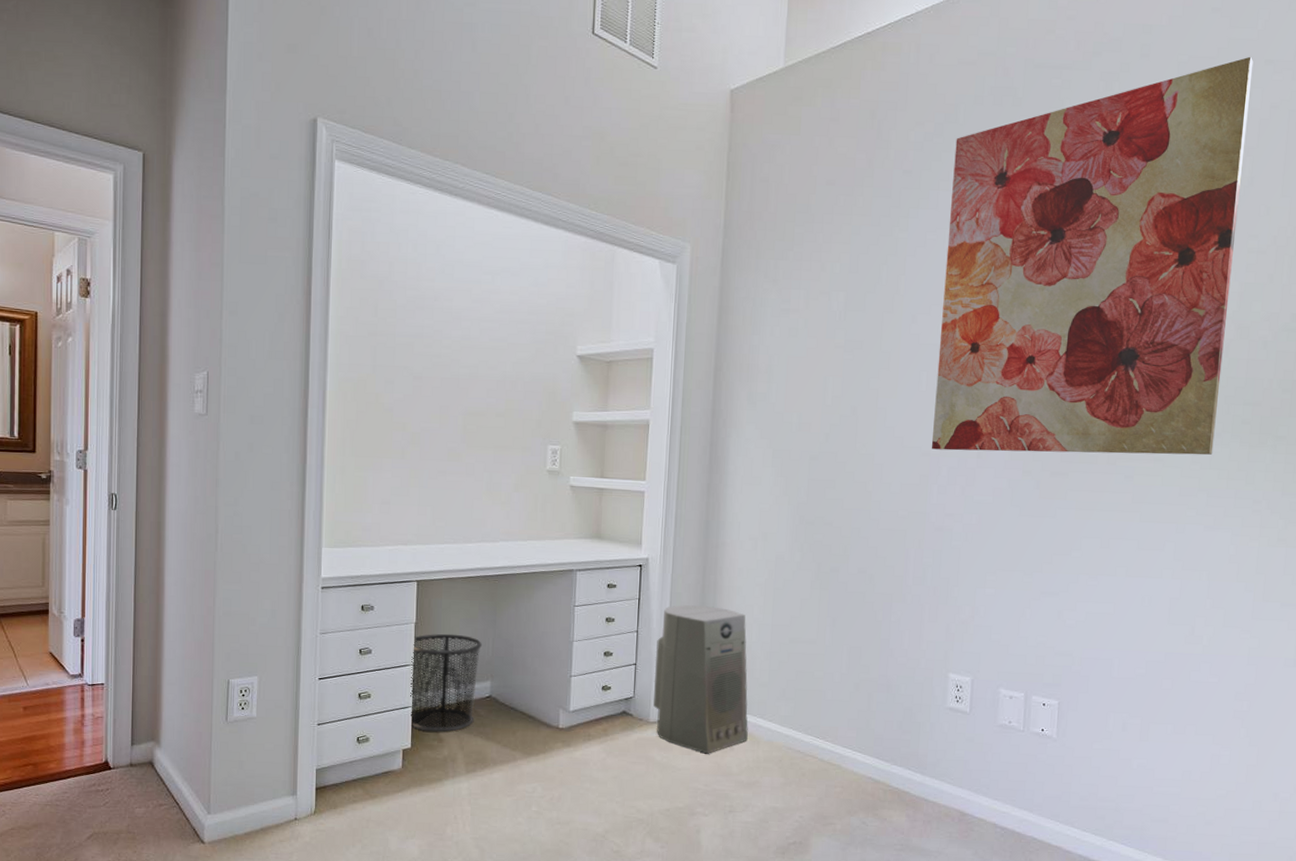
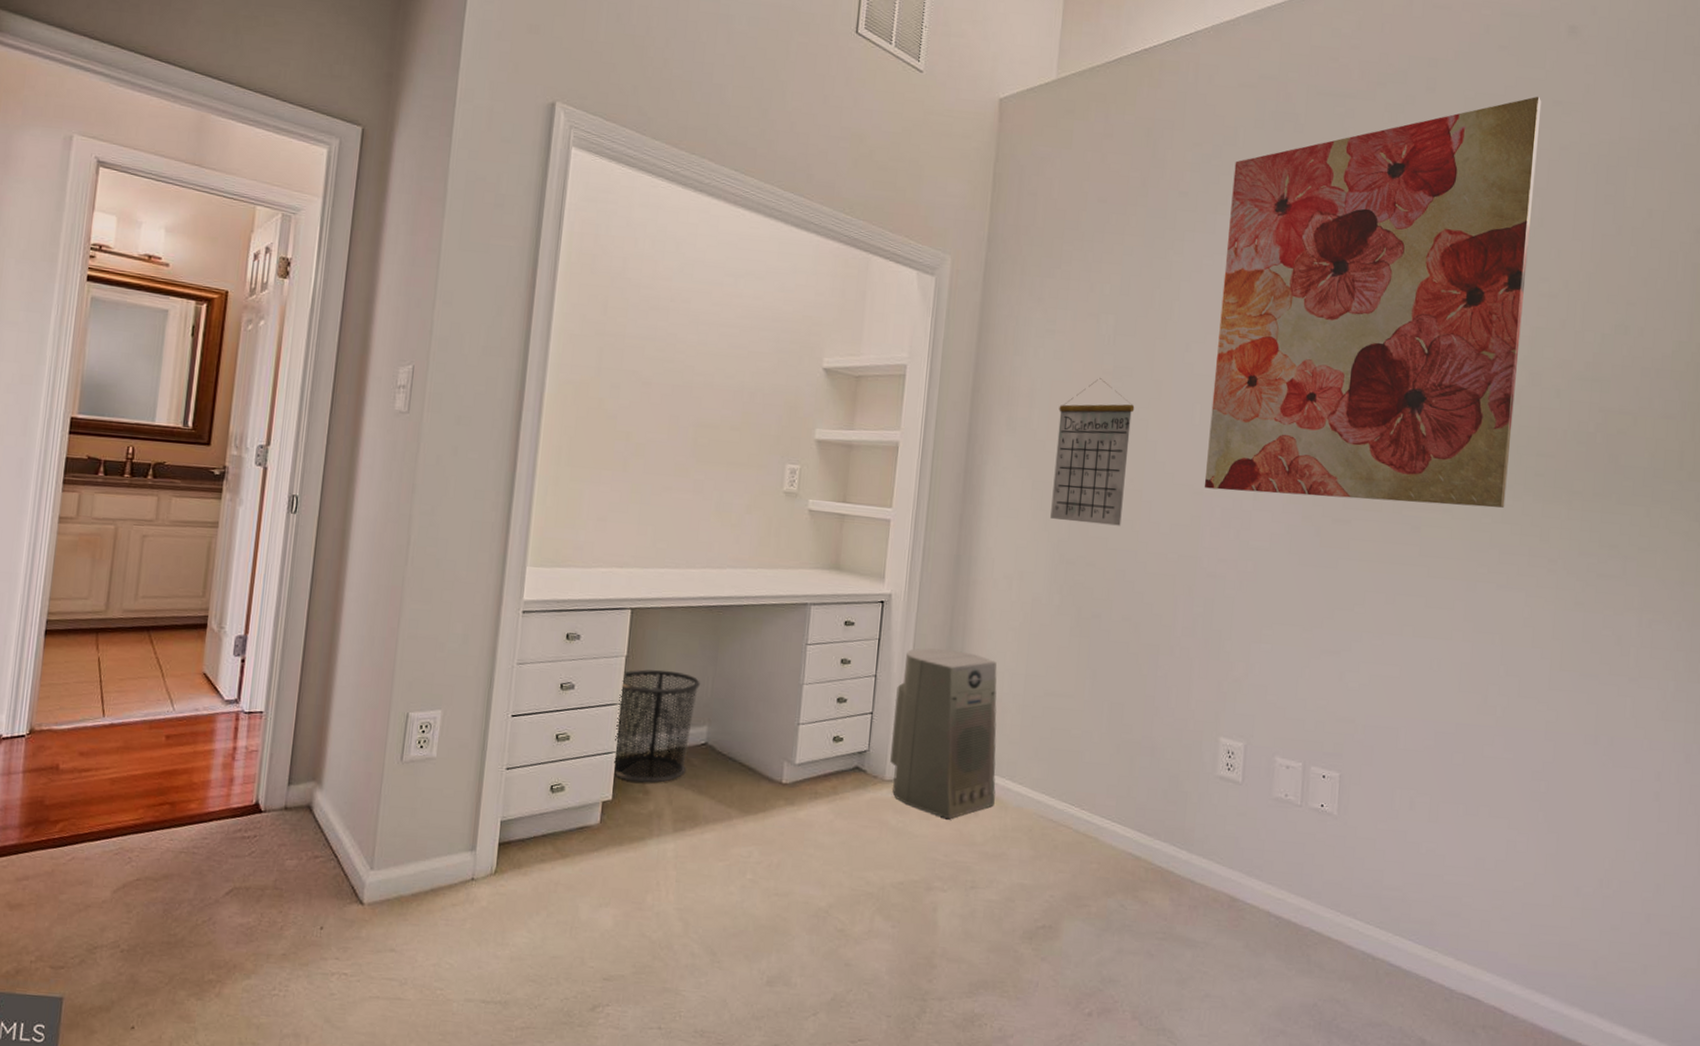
calendar: none [790,352,866,488] -> present [1050,378,1135,526]

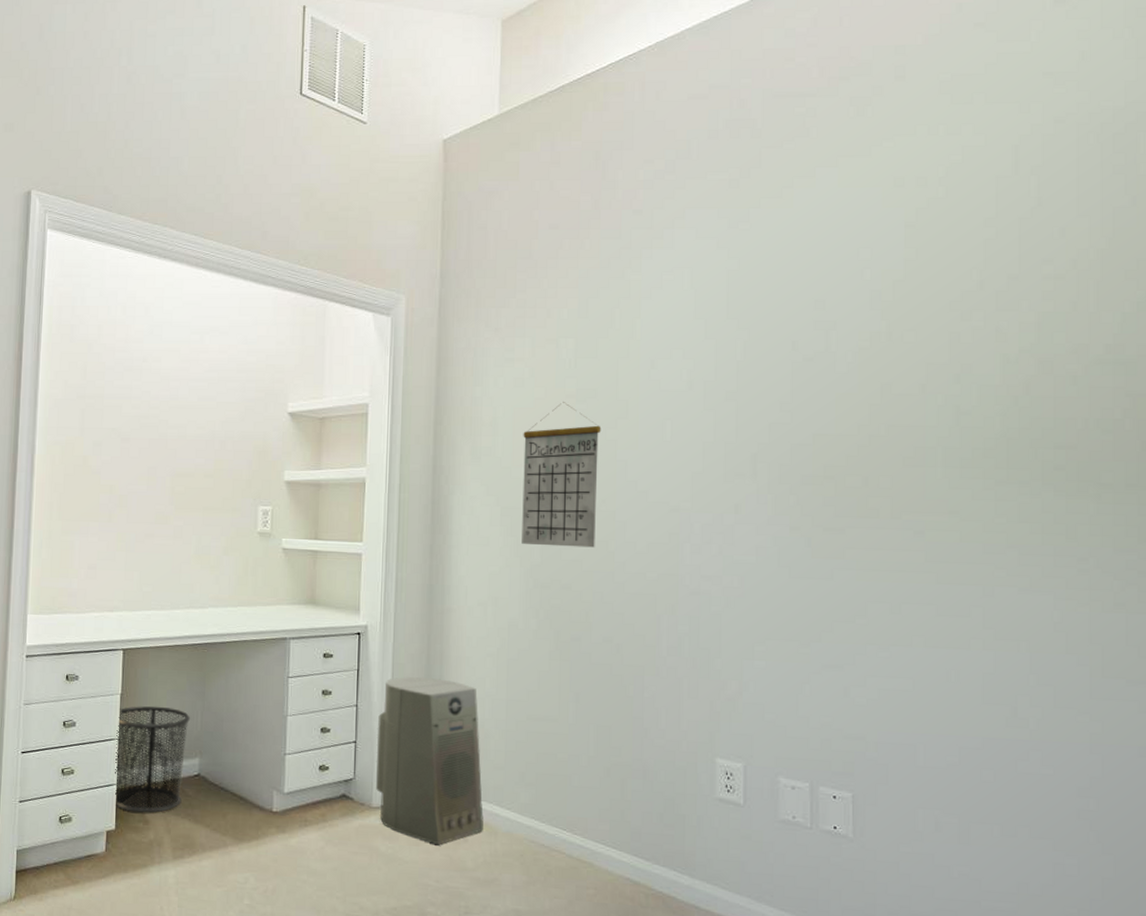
wall art: present [1204,96,1542,508] -> none [680,70,1029,507]

